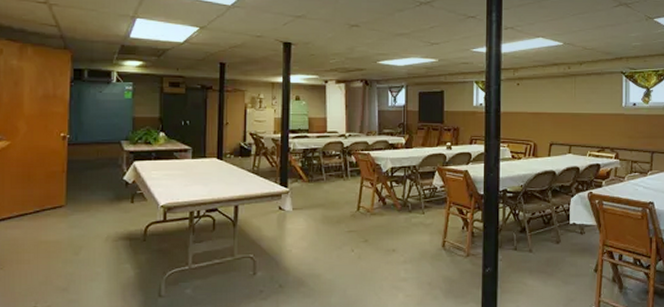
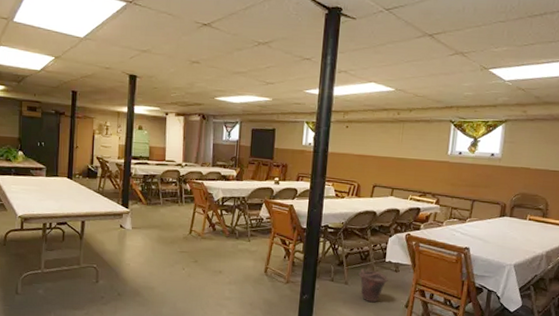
bucket: none [543,233,574,270] -> present [358,268,388,303]

